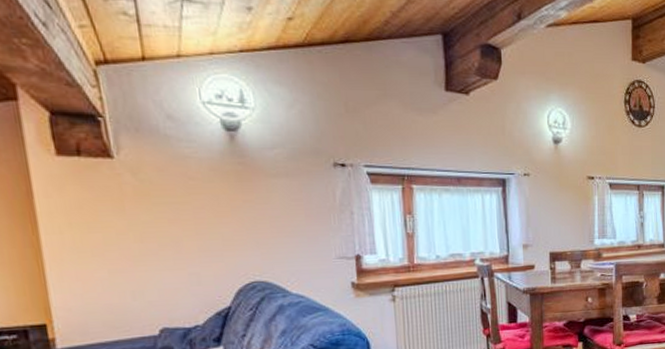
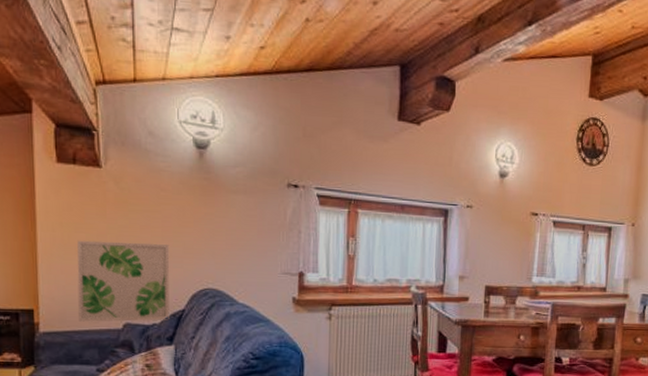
wall art: none [92,238,214,332] -> present [77,240,170,322]

